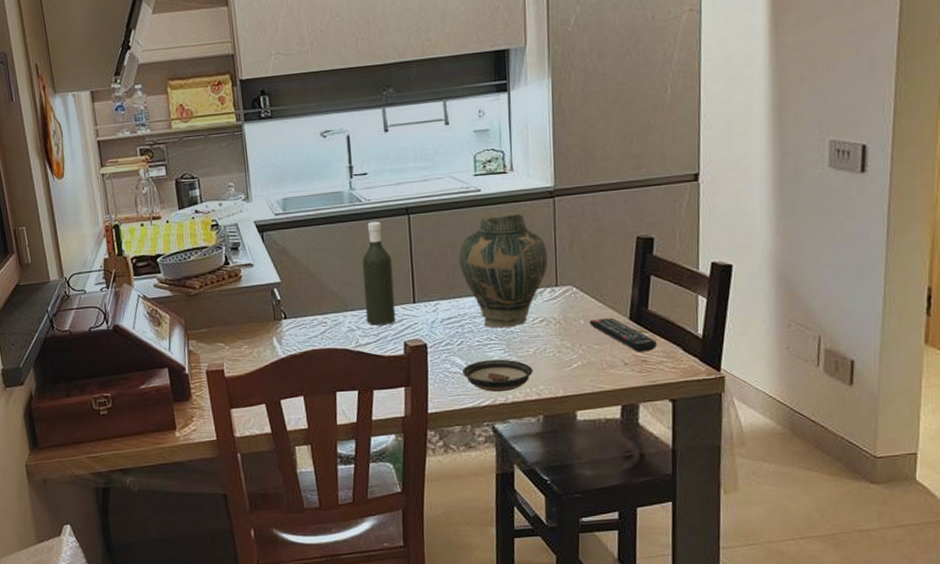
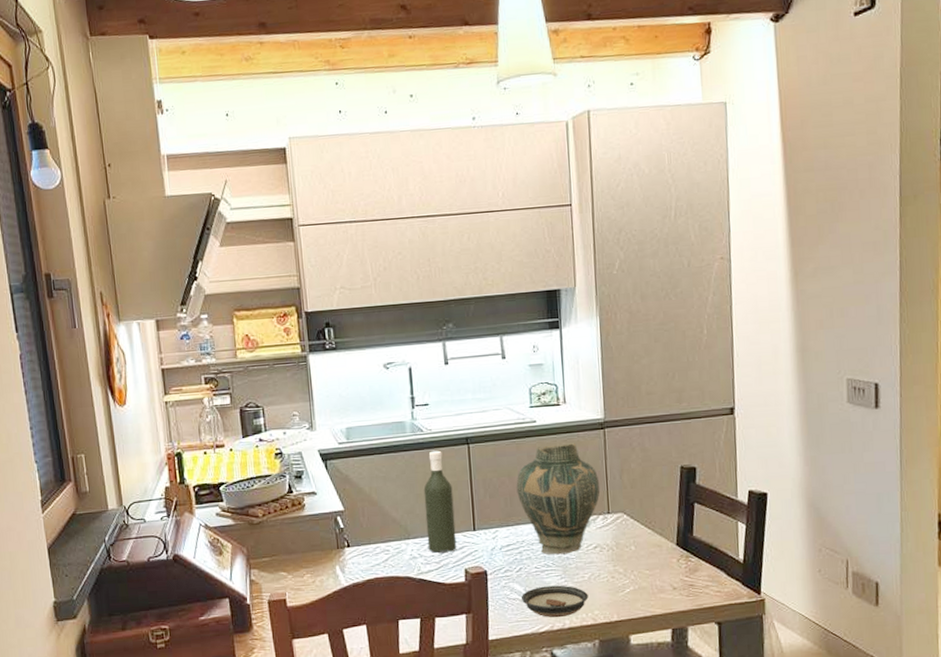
remote control: present [589,317,657,353] -> none [639,543,702,577]

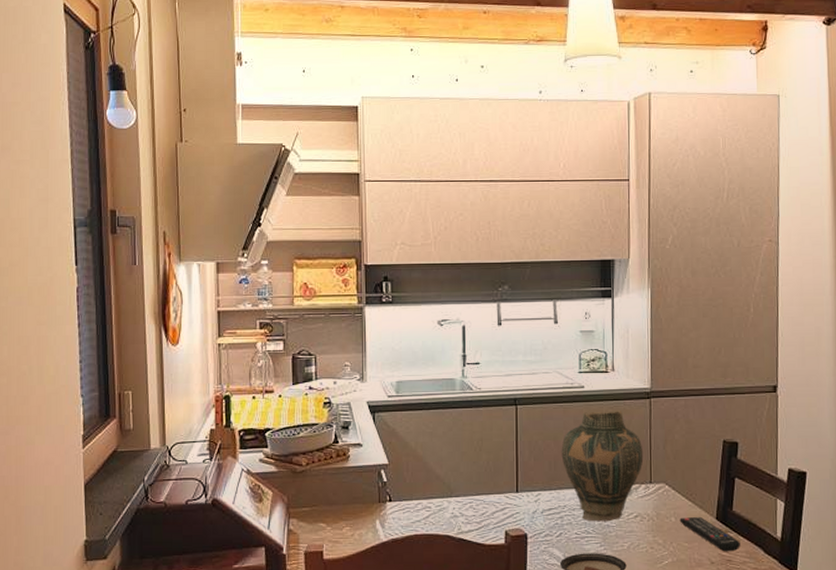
bottle: present [423,450,457,553] -> none [469,409,499,513]
remote control: none [639,543,702,577] -> present [679,516,740,552]

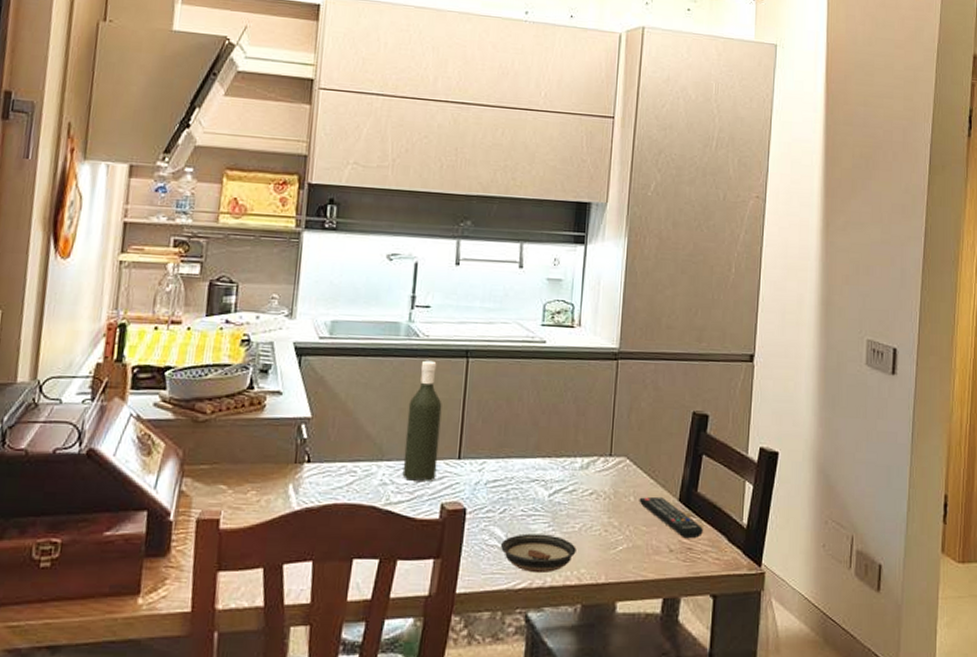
bottle: none [469,409,499,513] -> present [402,360,442,481]
vase: present [561,411,644,522] -> none [513,371,606,499]

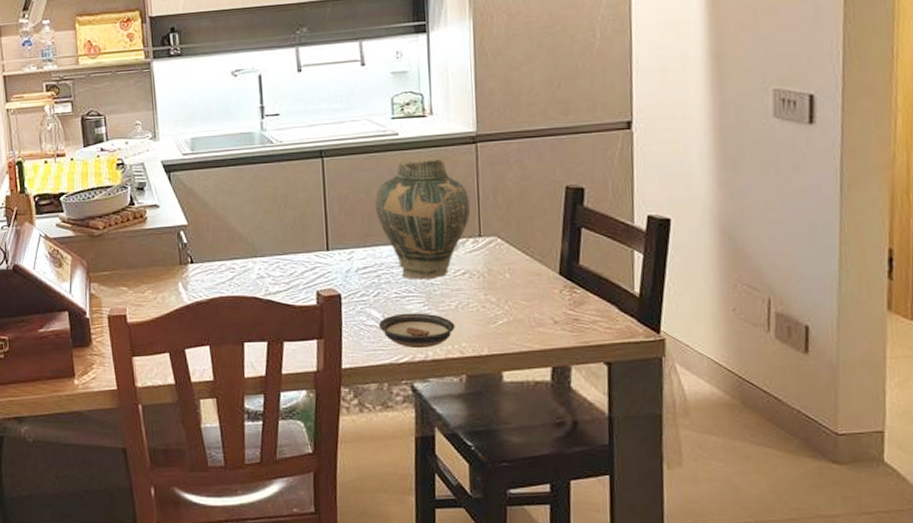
bottle: present [402,360,442,481] -> none [272,163,308,273]
vase: none [513,371,606,499] -> present [375,158,471,280]
remote control: present [639,496,703,539] -> none [515,271,589,310]

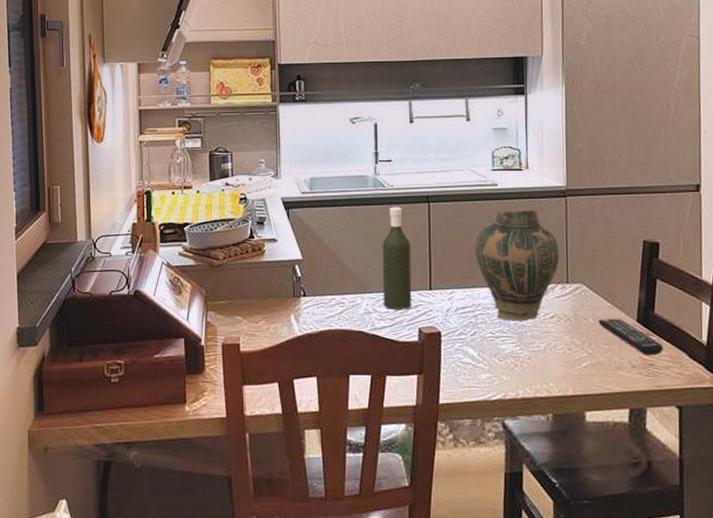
bottle: none [272,163,308,273] -> present [382,207,412,309]
saucer: present [378,313,455,349] -> none [474,352,544,387]
remote control: none [515,271,589,310] -> present [598,318,663,356]

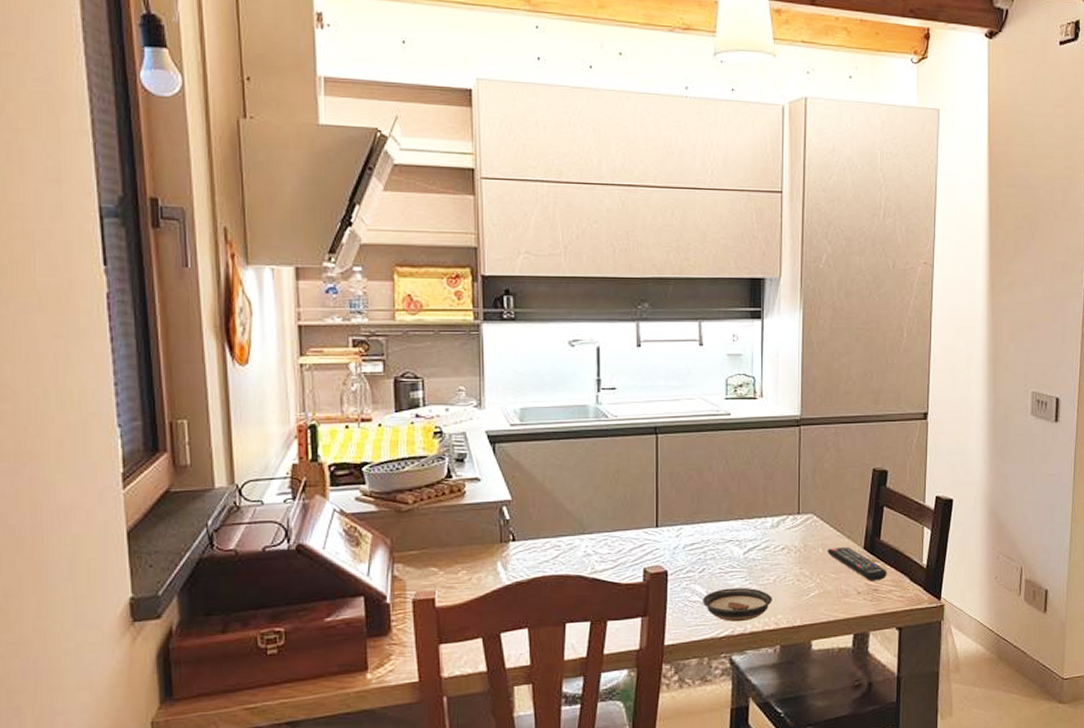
bottle: present [382,207,412,309] -> none [604,439,637,550]
saucer: none [474,352,544,387] -> present [702,587,772,622]
vase: present [475,209,560,322] -> none [705,439,792,556]

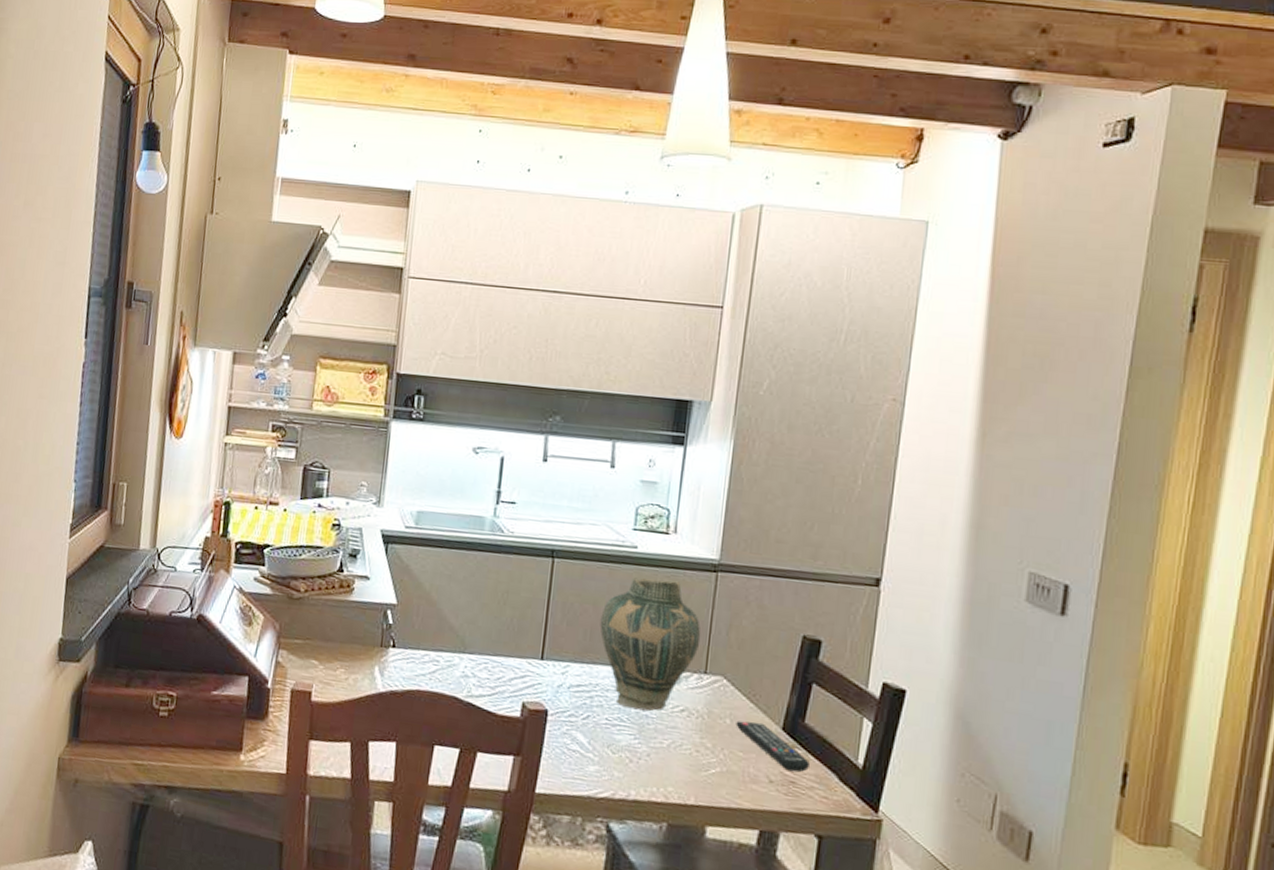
saucer: present [702,587,772,622] -> none [582,742,664,786]
vase: none [705,439,792,556] -> present [600,577,701,712]

